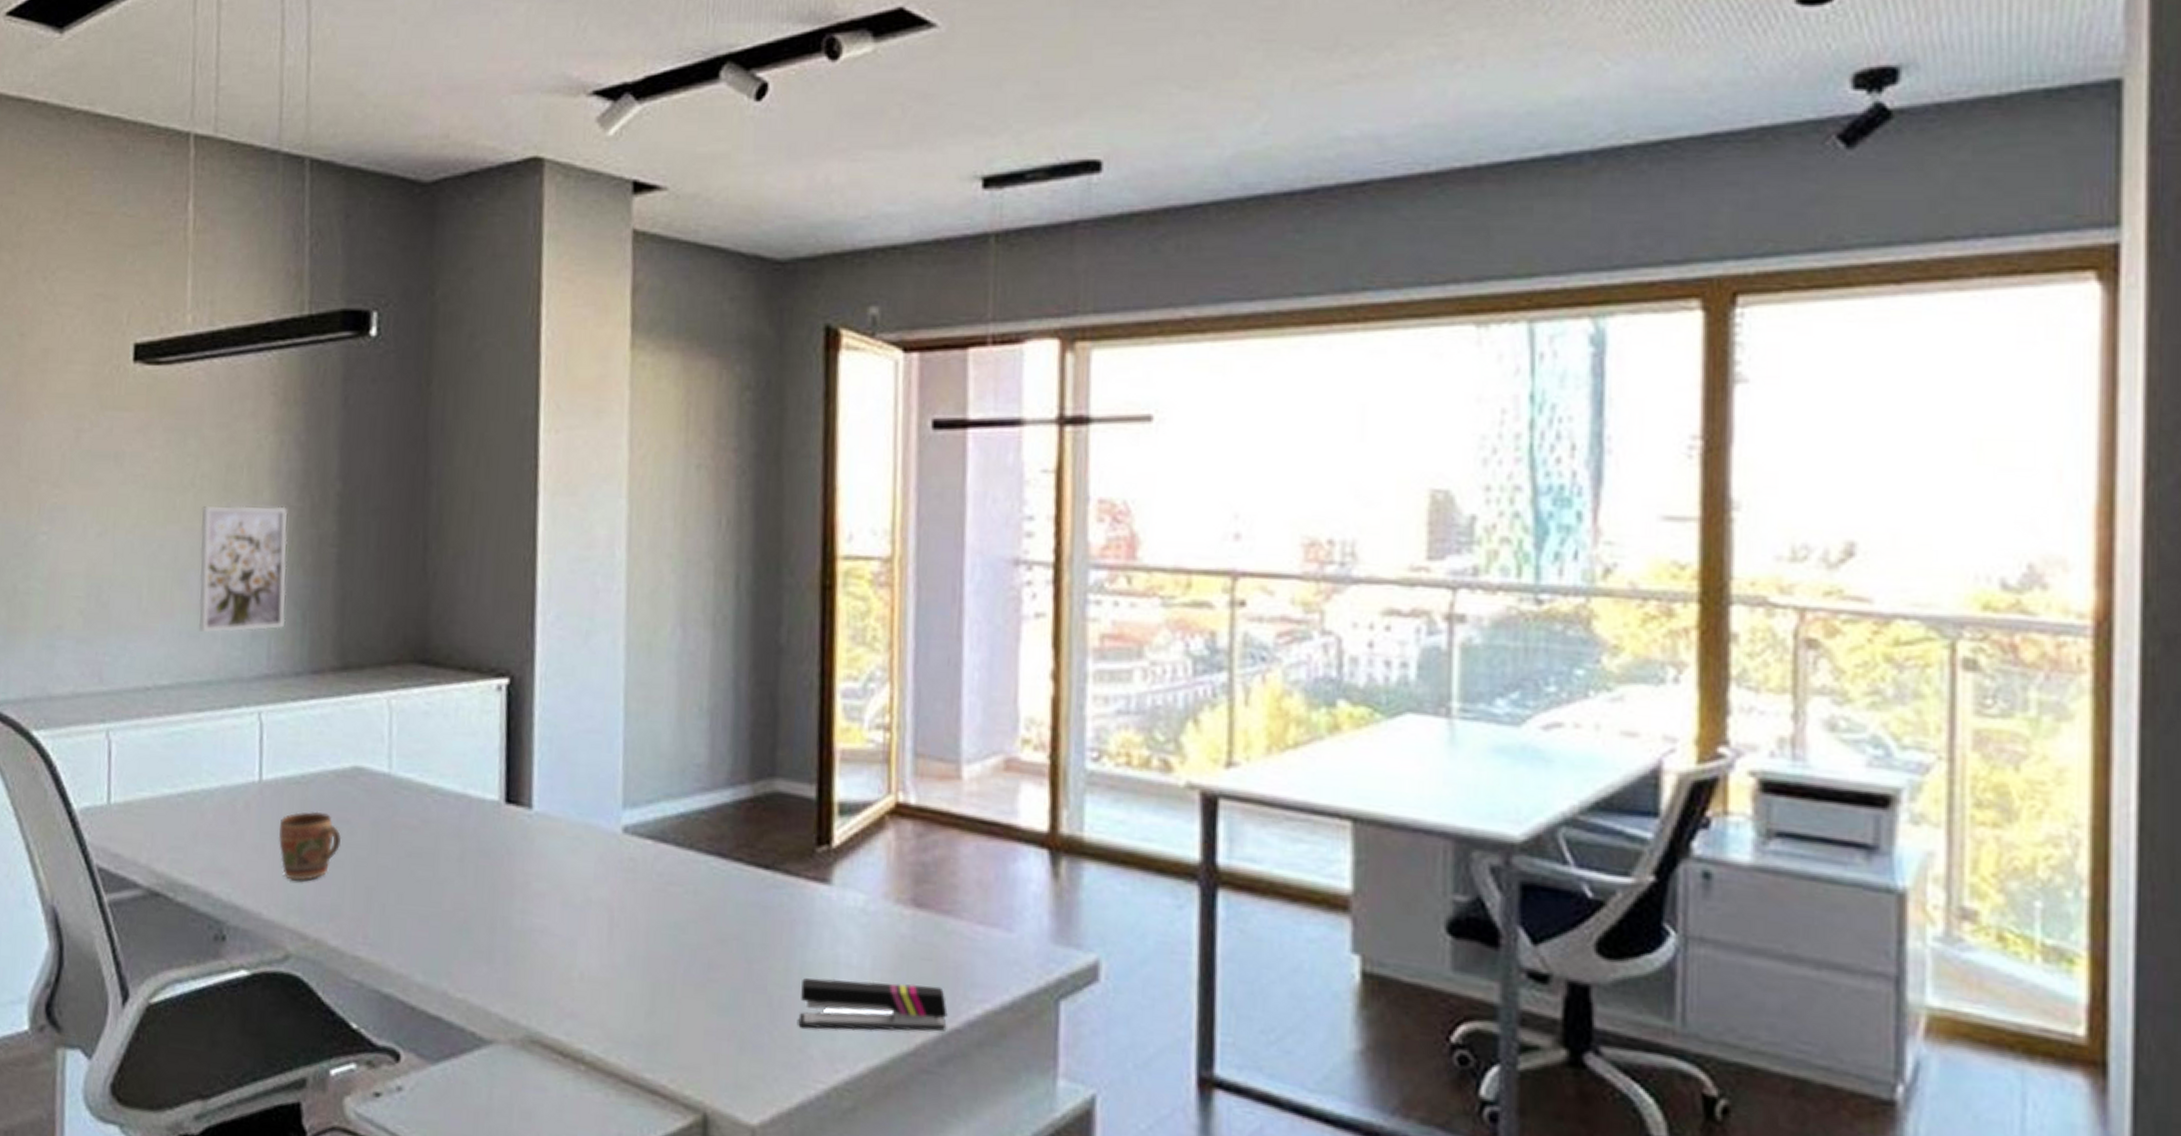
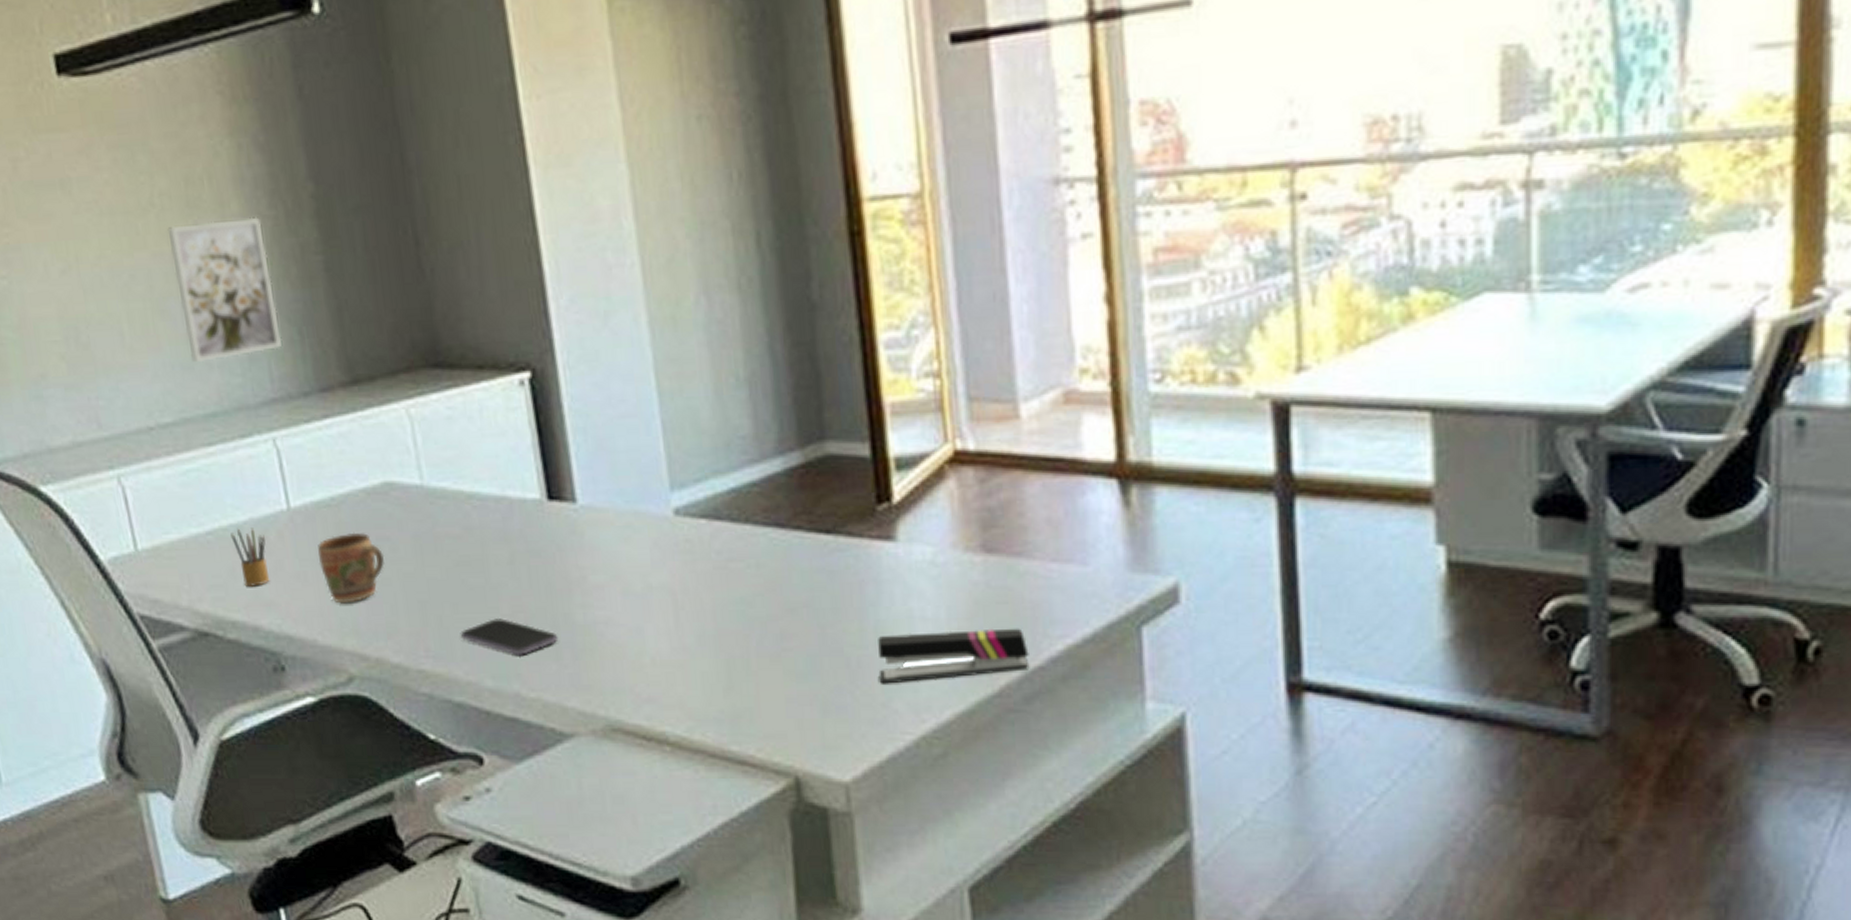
pencil box: none [200,793,232,853] -> present [230,527,270,587]
smartphone: none [399,913,494,954] -> present [460,618,559,655]

